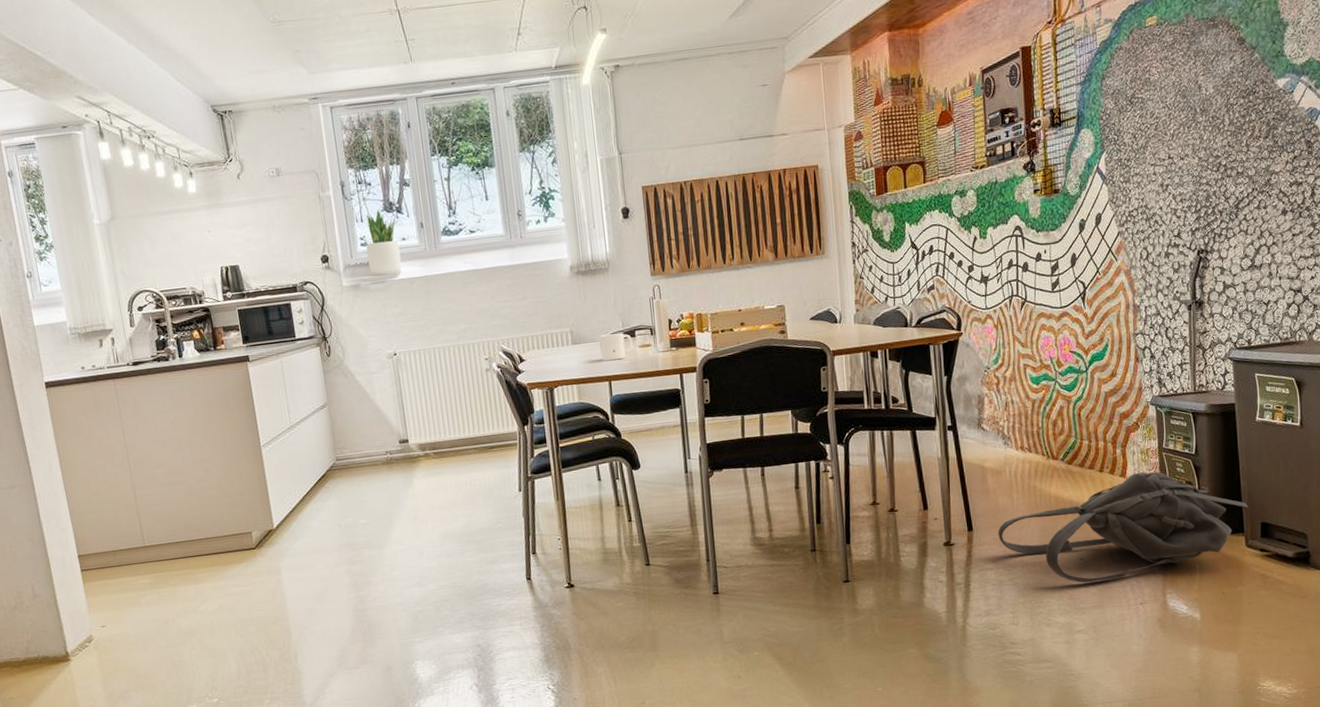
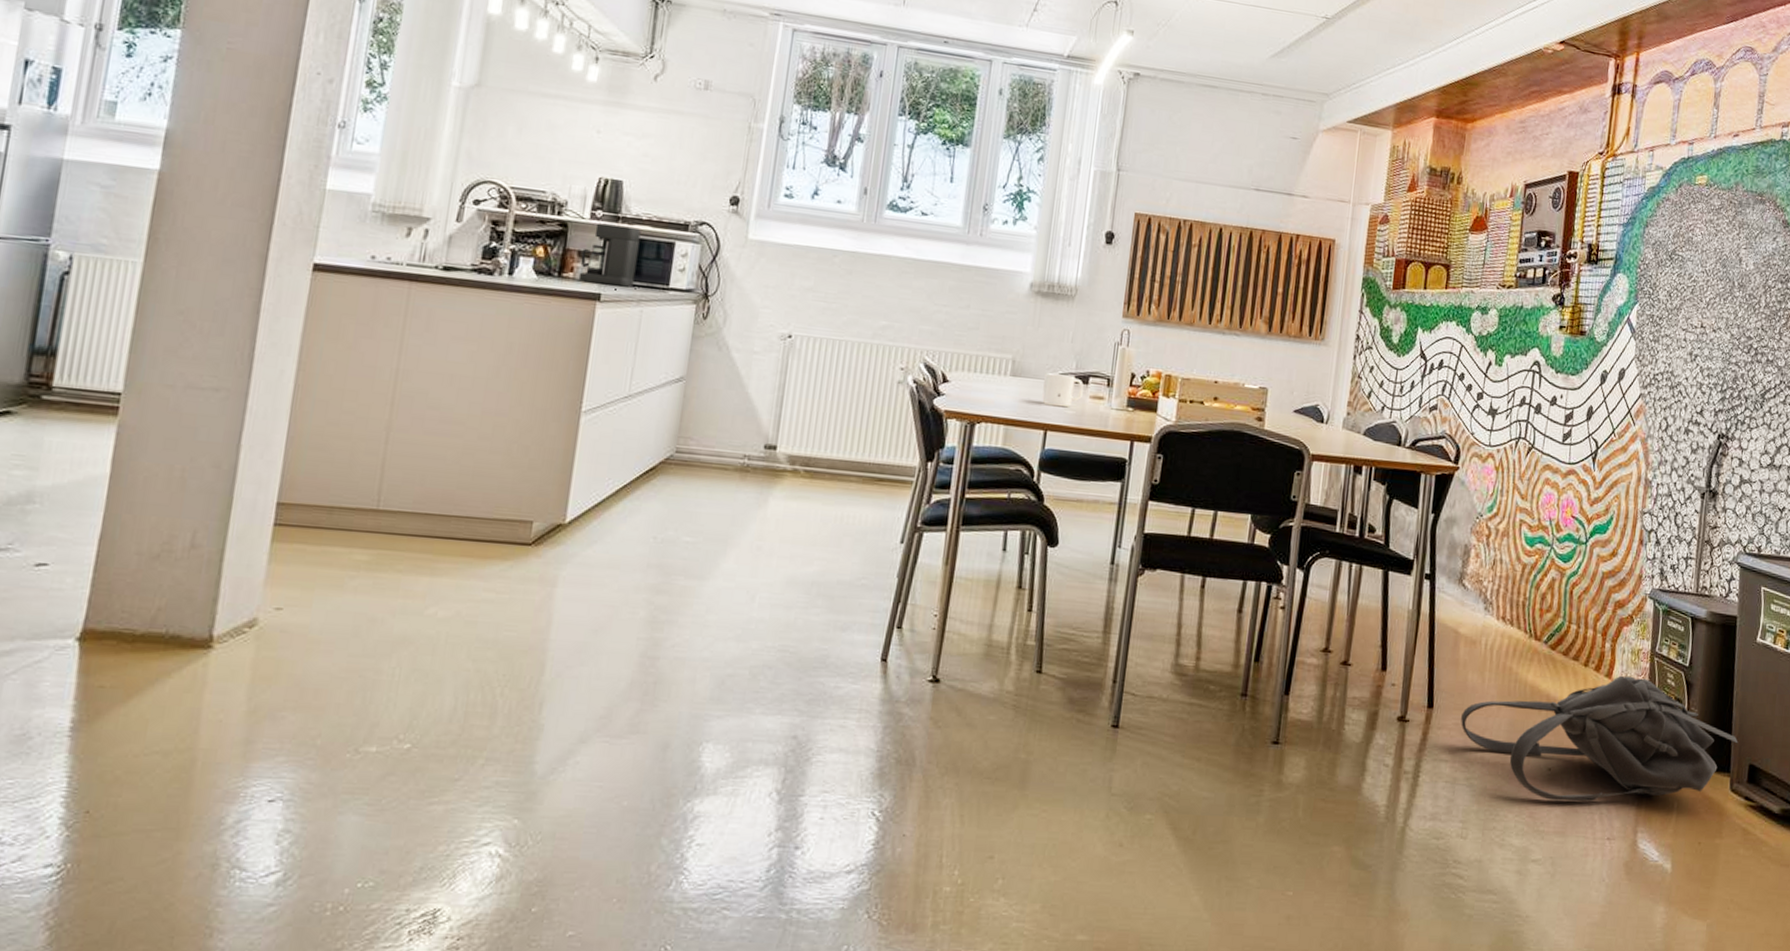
coffee maker: none [225,298,270,350] -> present [578,223,641,288]
planter: present [366,210,402,277] -> none [786,160,838,242]

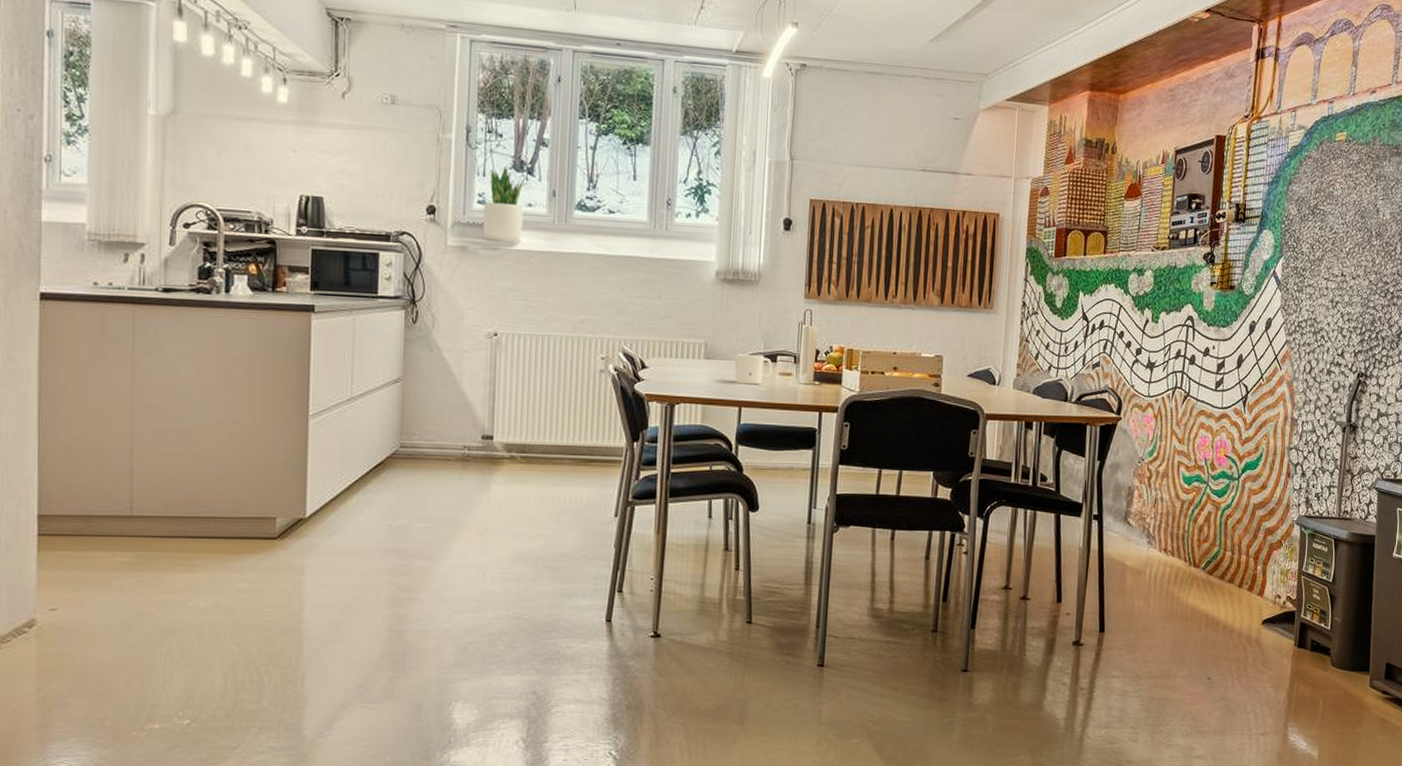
coffee maker: present [578,223,641,288] -> none [291,238,346,298]
planter: none [786,160,838,242] -> present [483,166,526,244]
backpack: present [1461,675,1738,802] -> none [1129,593,1377,705]

